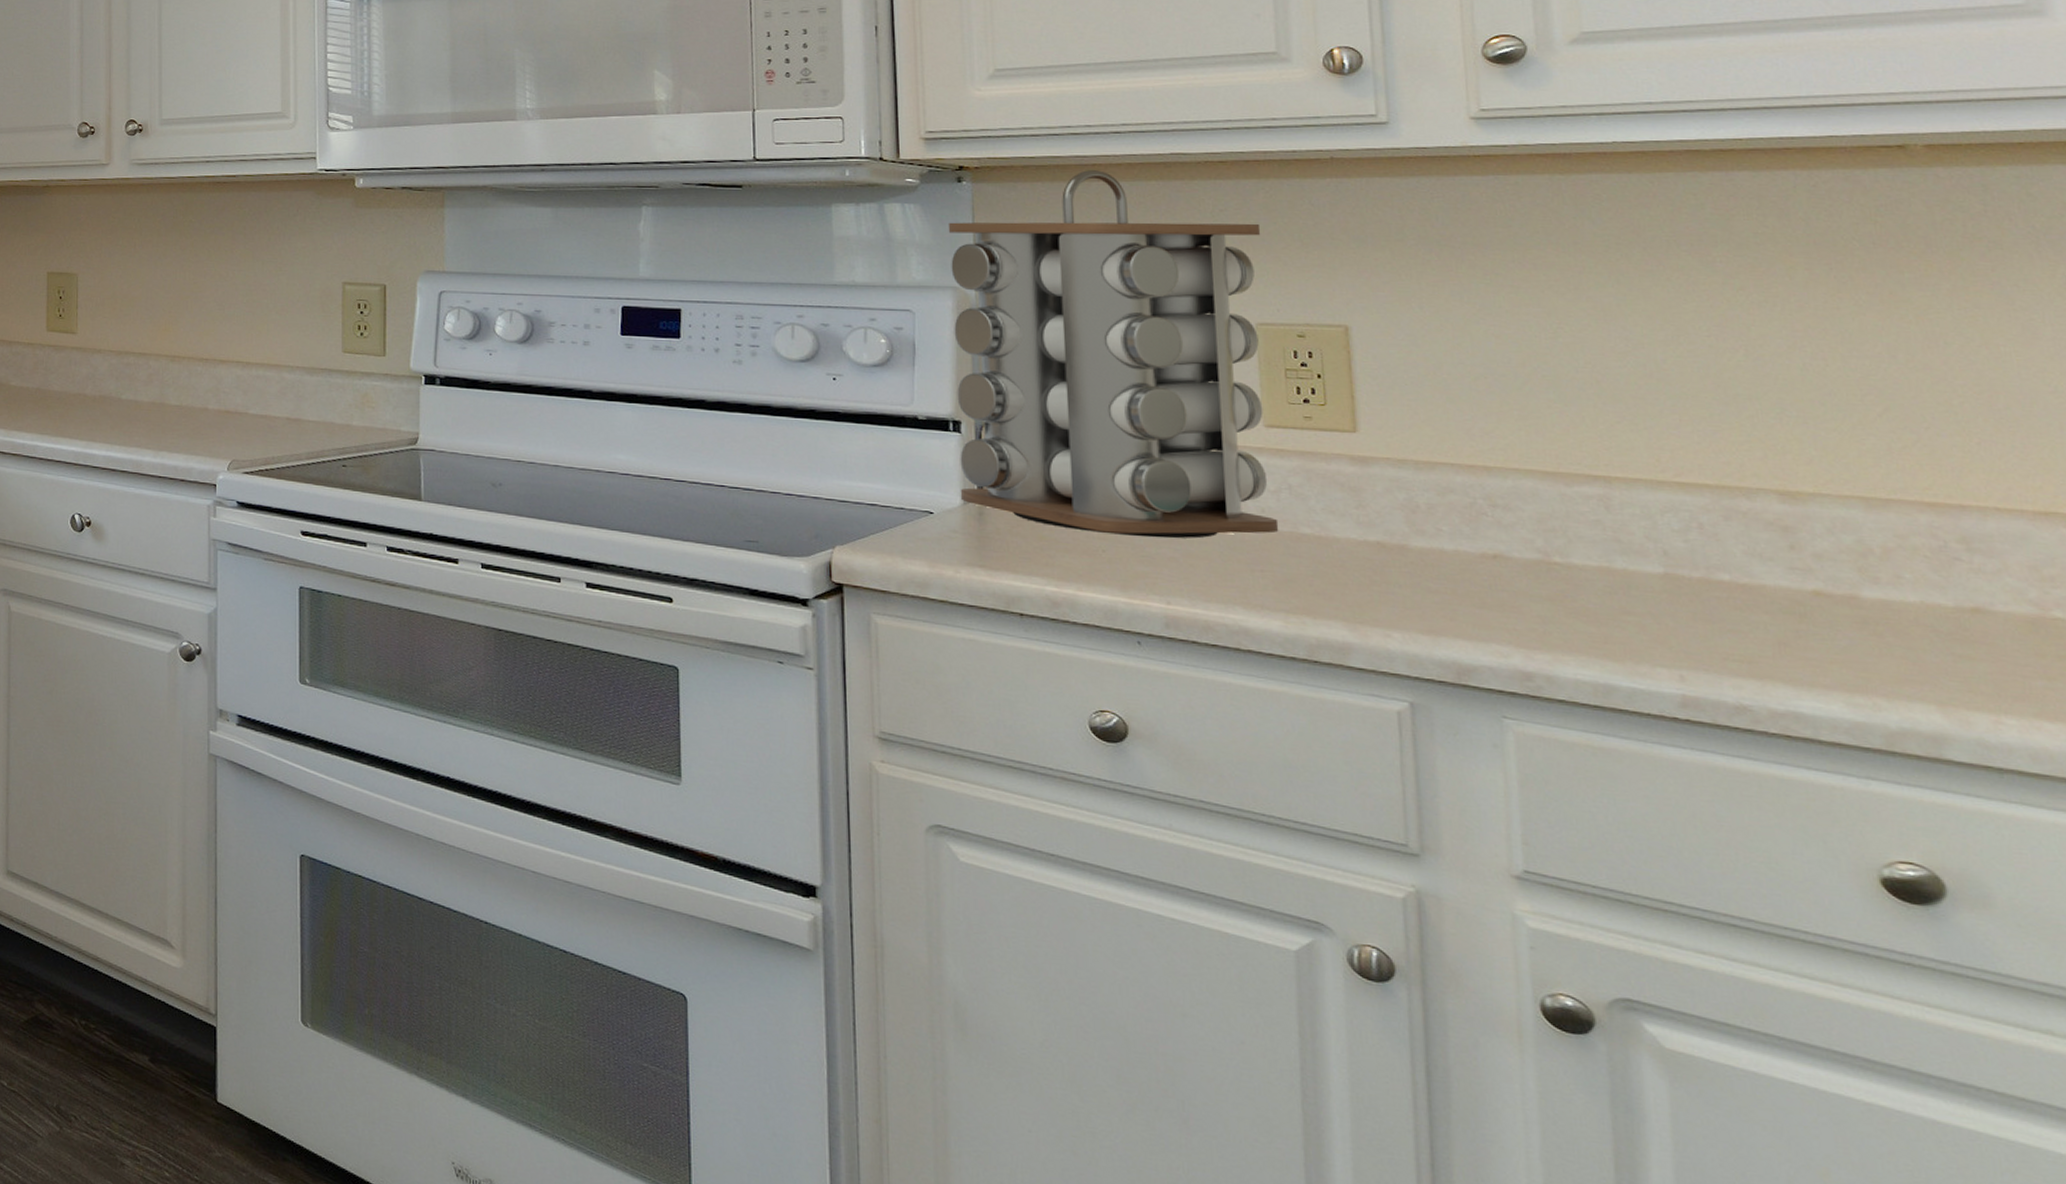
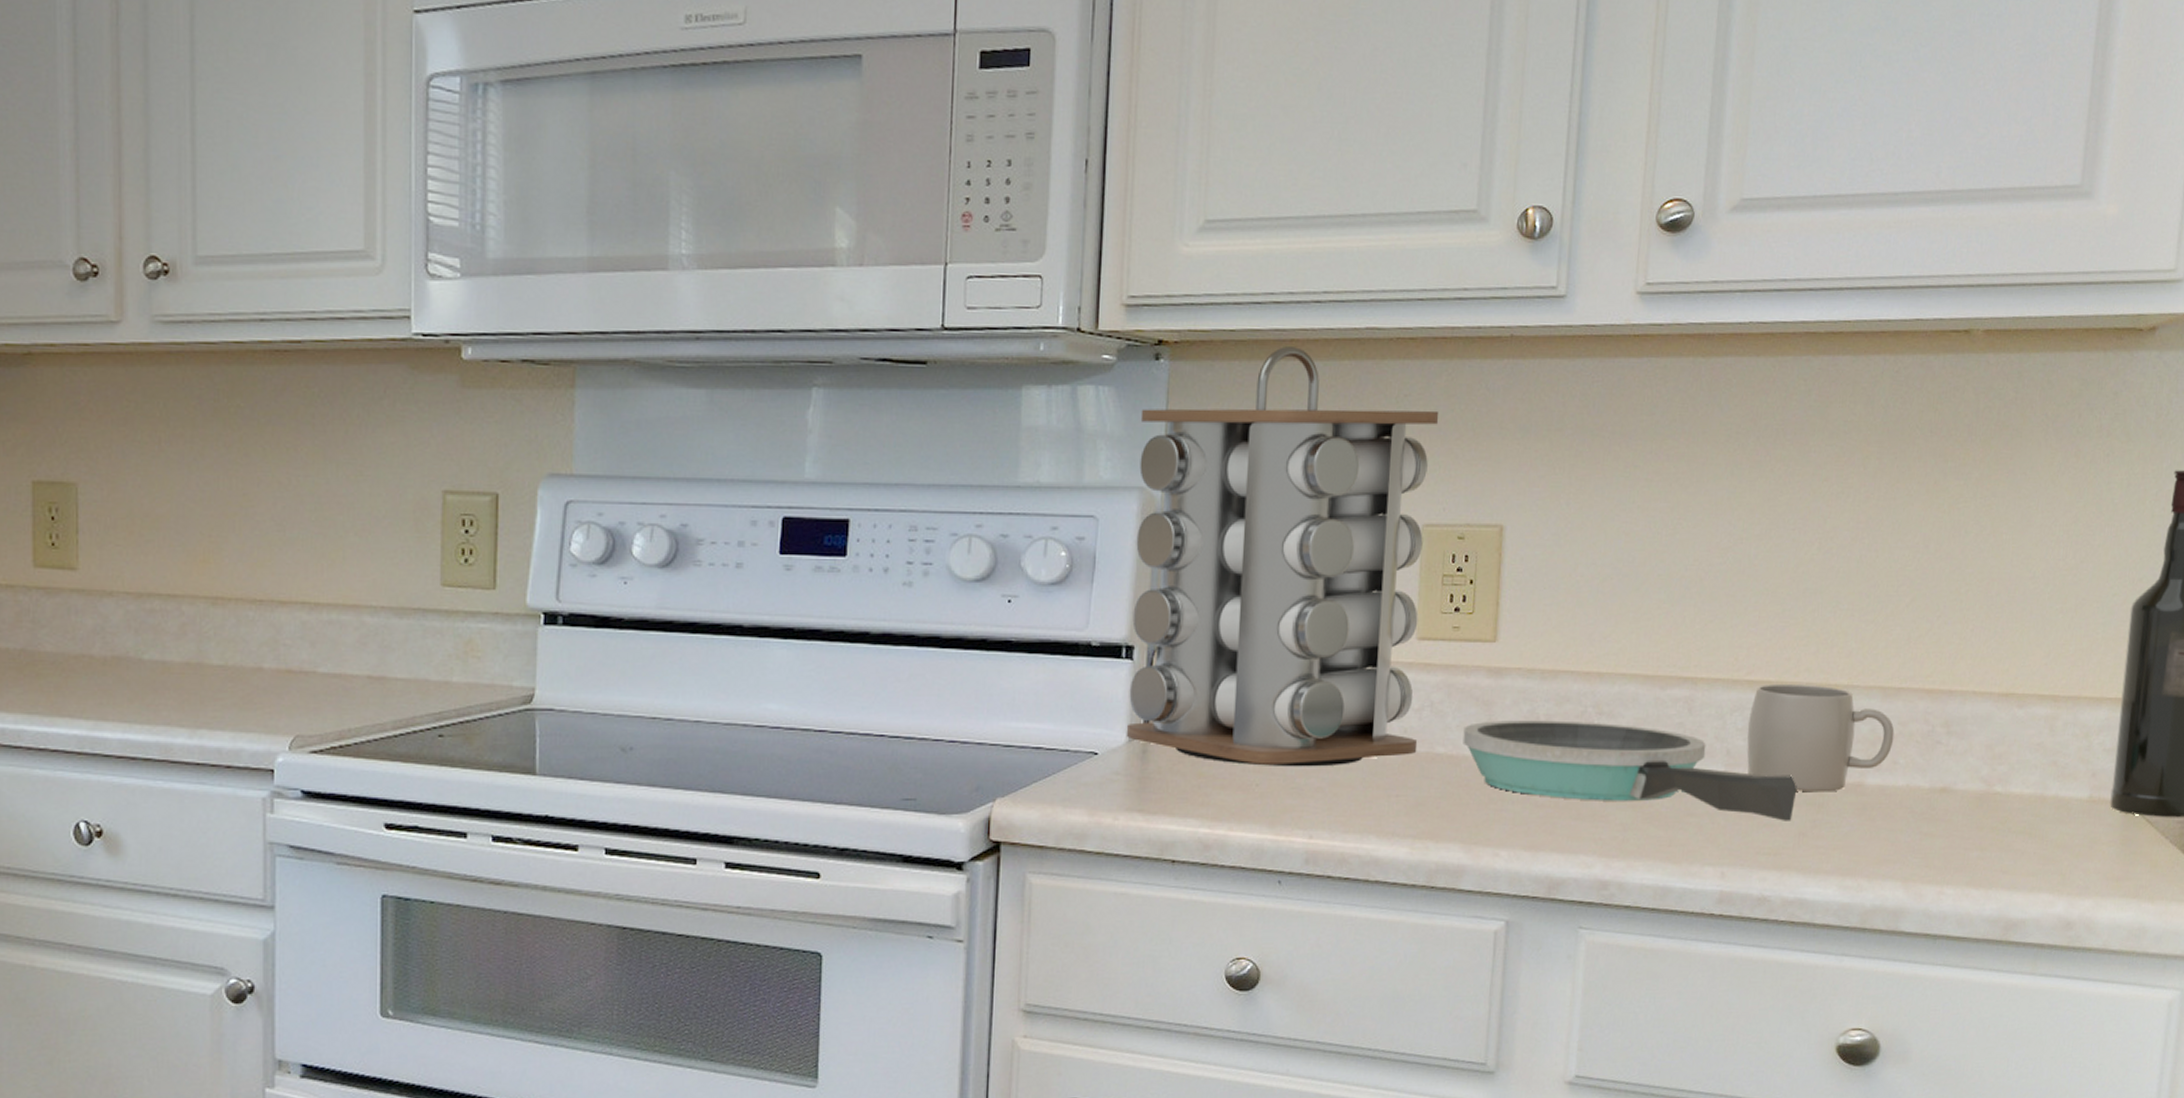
frying pan: none [1330,506,1767,629] -> present [1463,720,1797,821]
mug: none [1685,487,1892,602] -> present [1746,685,1895,792]

